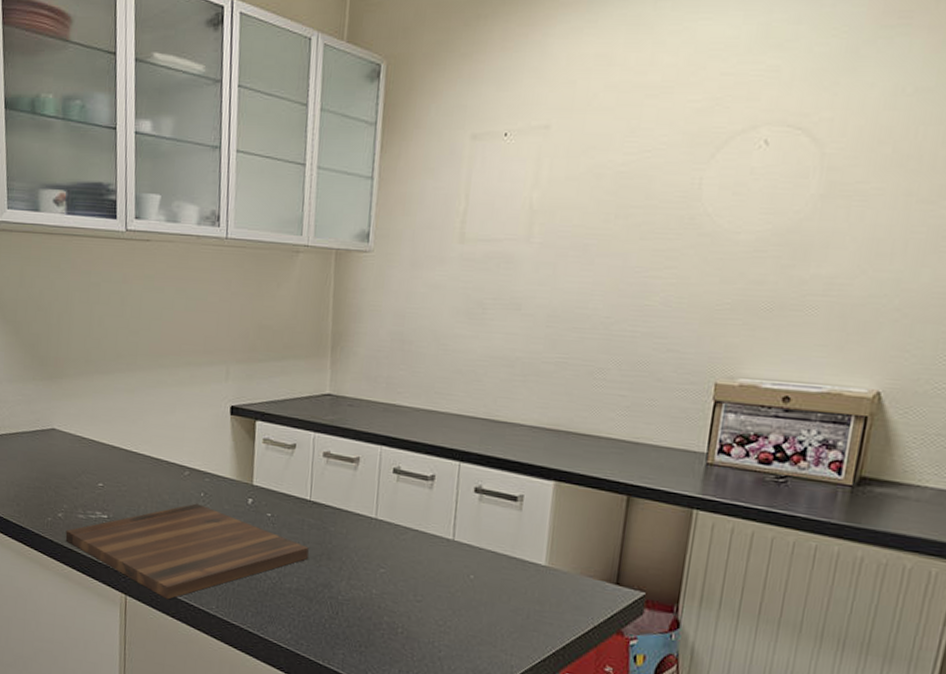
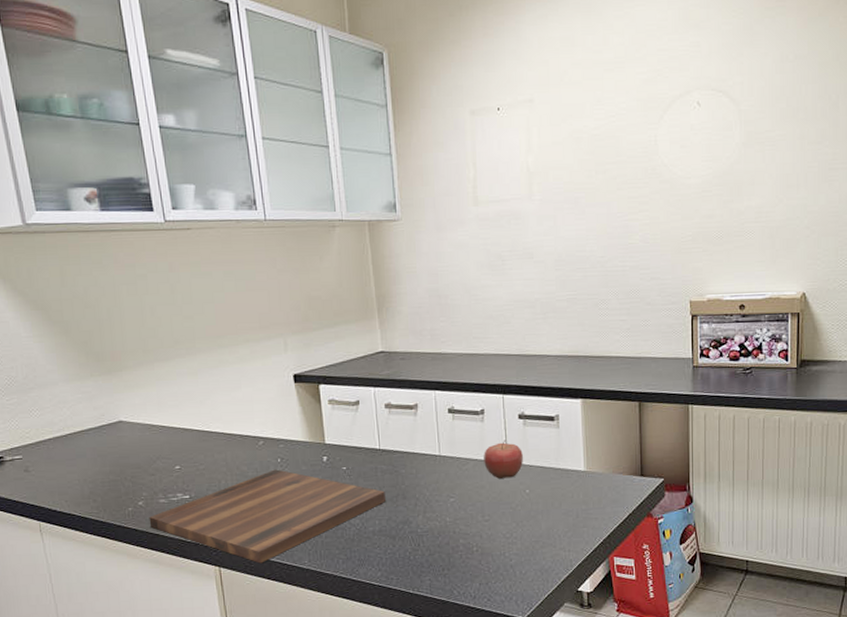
fruit: none [425,513,474,559] -> present [484,440,524,479]

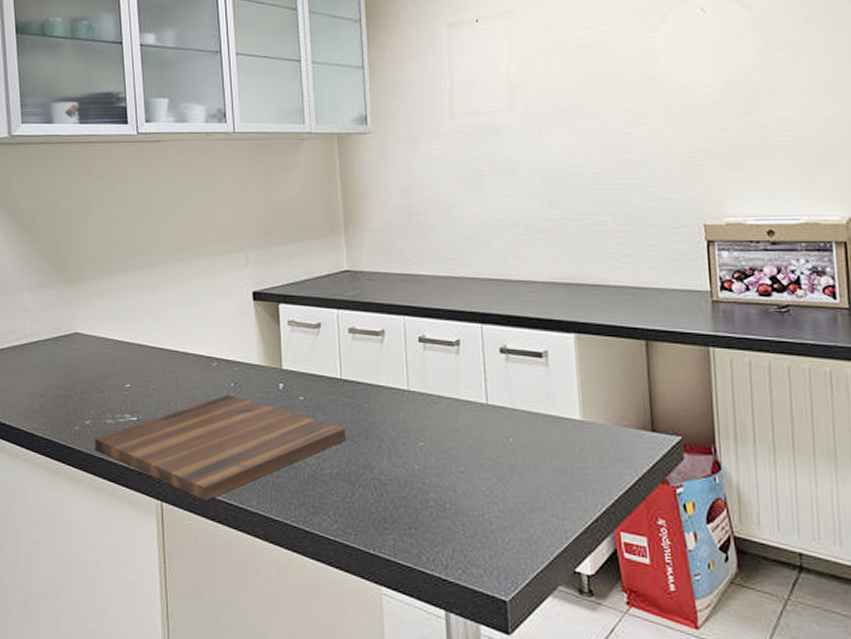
fruit: present [484,440,524,479] -> none [459,377,507,423]

